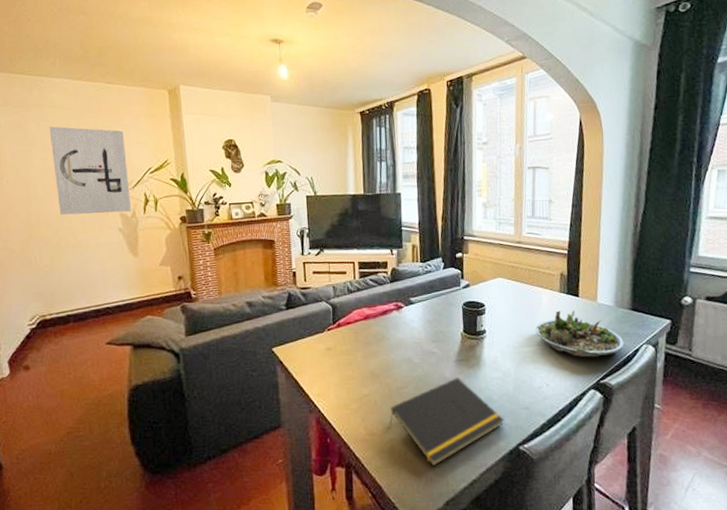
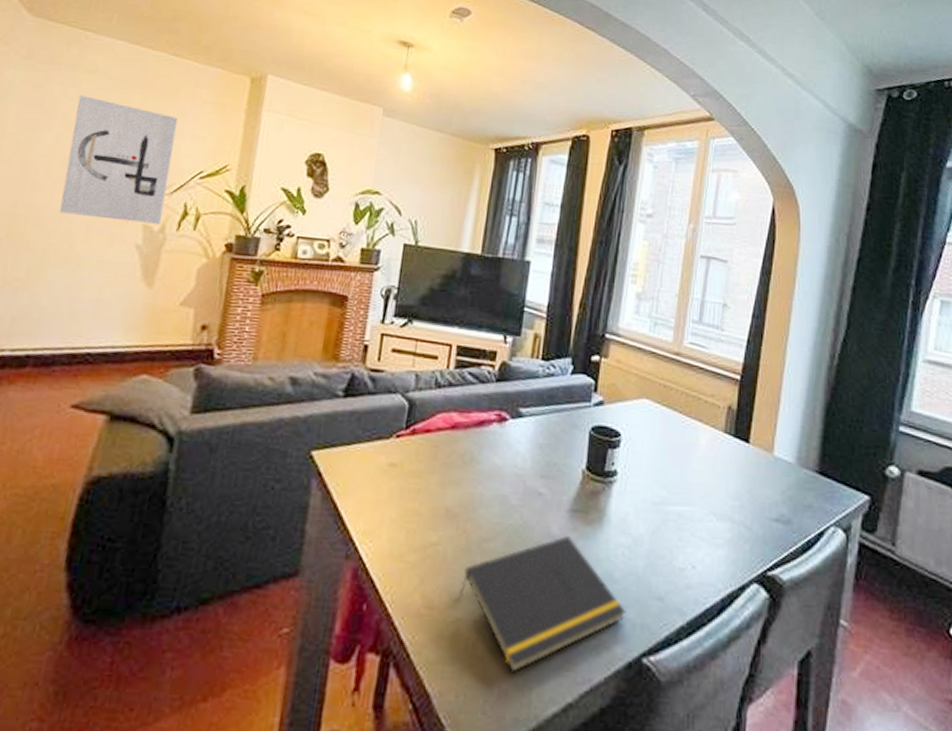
succulent planter: present [535,310,624,357] -> none [685,458,805,535]

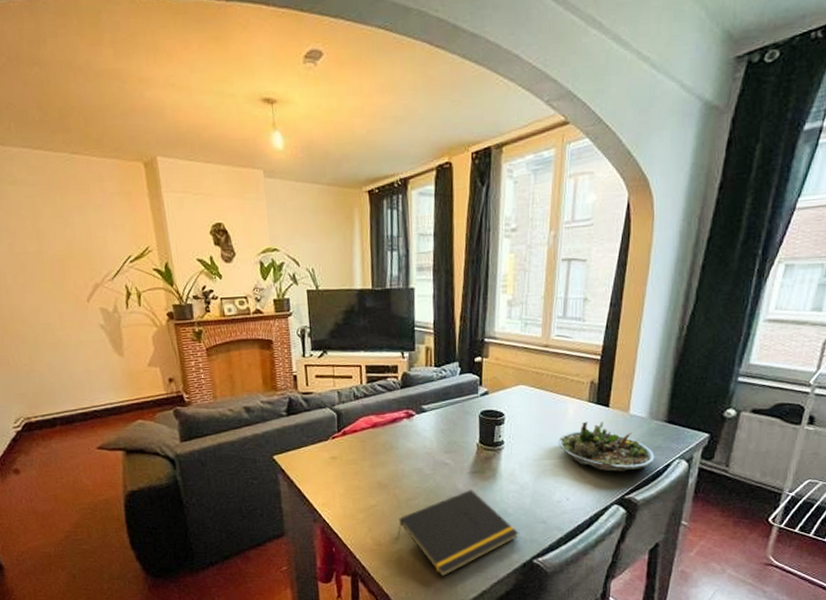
wall art: present [59,95,178,224] -> none [11,206,112,309]
succulent planter: none [685,458,805,535] -> present [558,421,655,471]

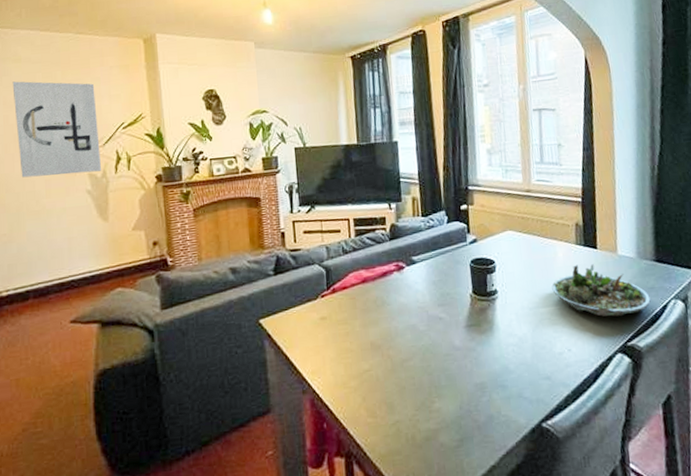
wall art: none [11,206,112,309] -> present [12,81,101,178]
notepad: present [398,489,519,577] -> none [394,344,524,452]

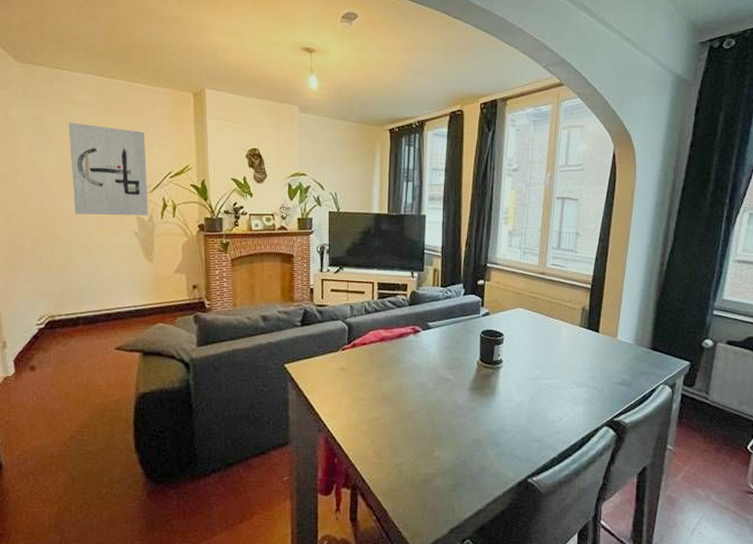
succulent planter: present [552,264,651,317] -> none [553,345,641,394]

